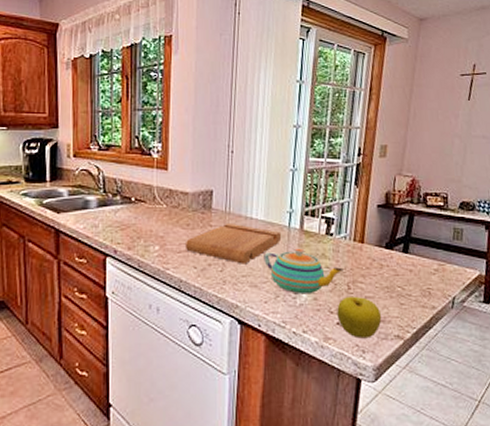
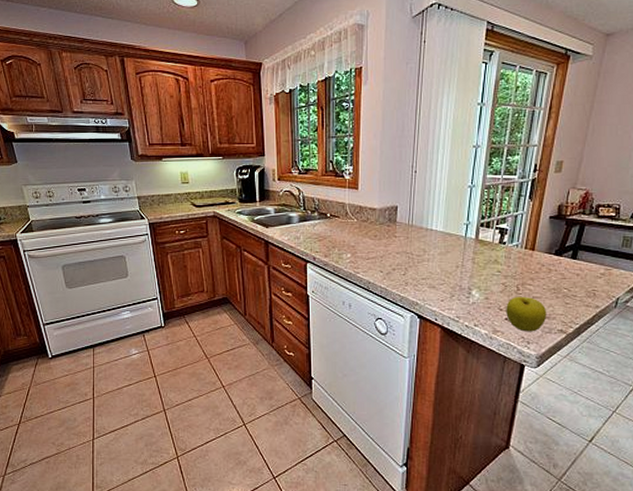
cutting board: present [184,222,282,264] -> none [372,234,459,269]
teapot: present [264,248,343,295] -> none [442,255,514,294]

